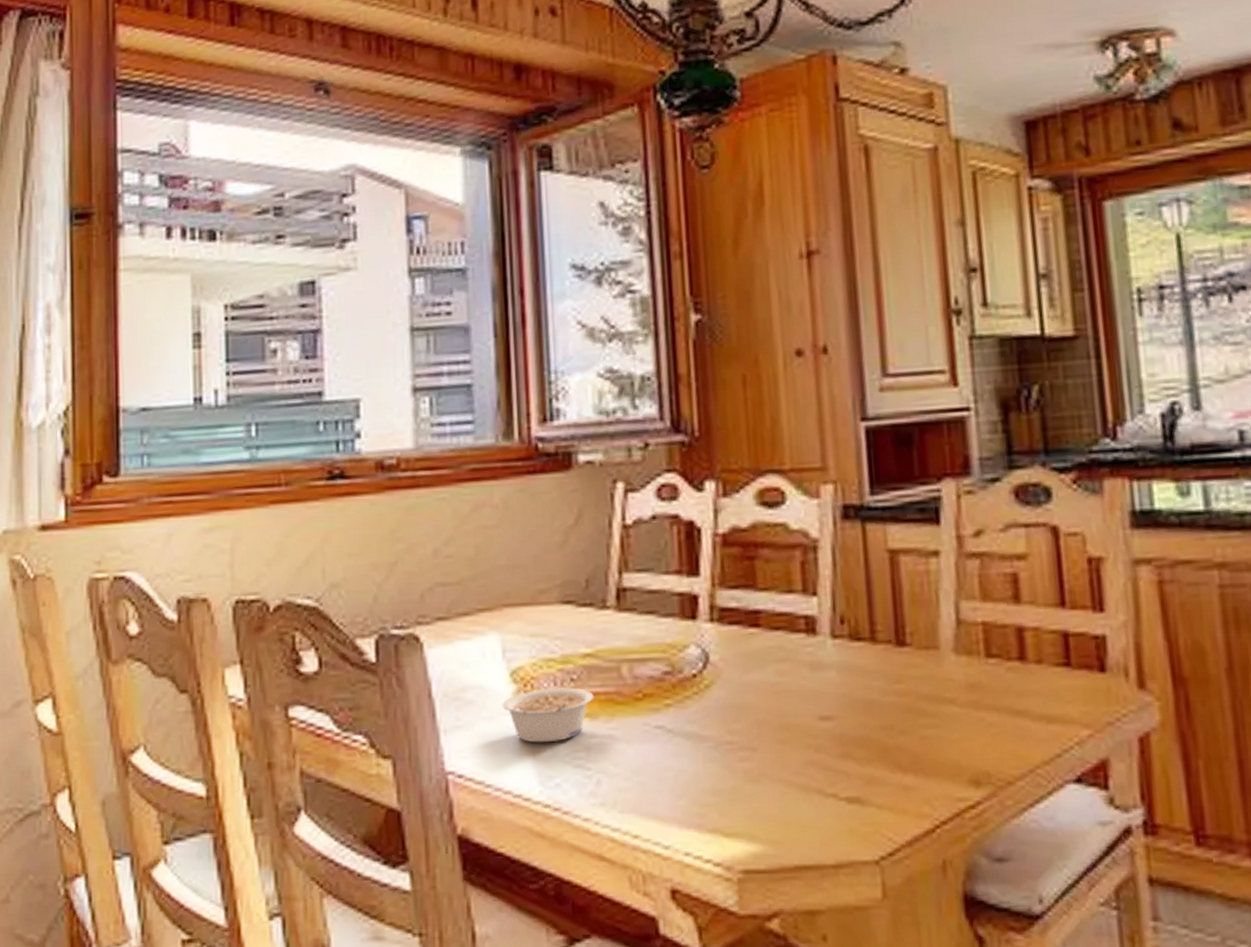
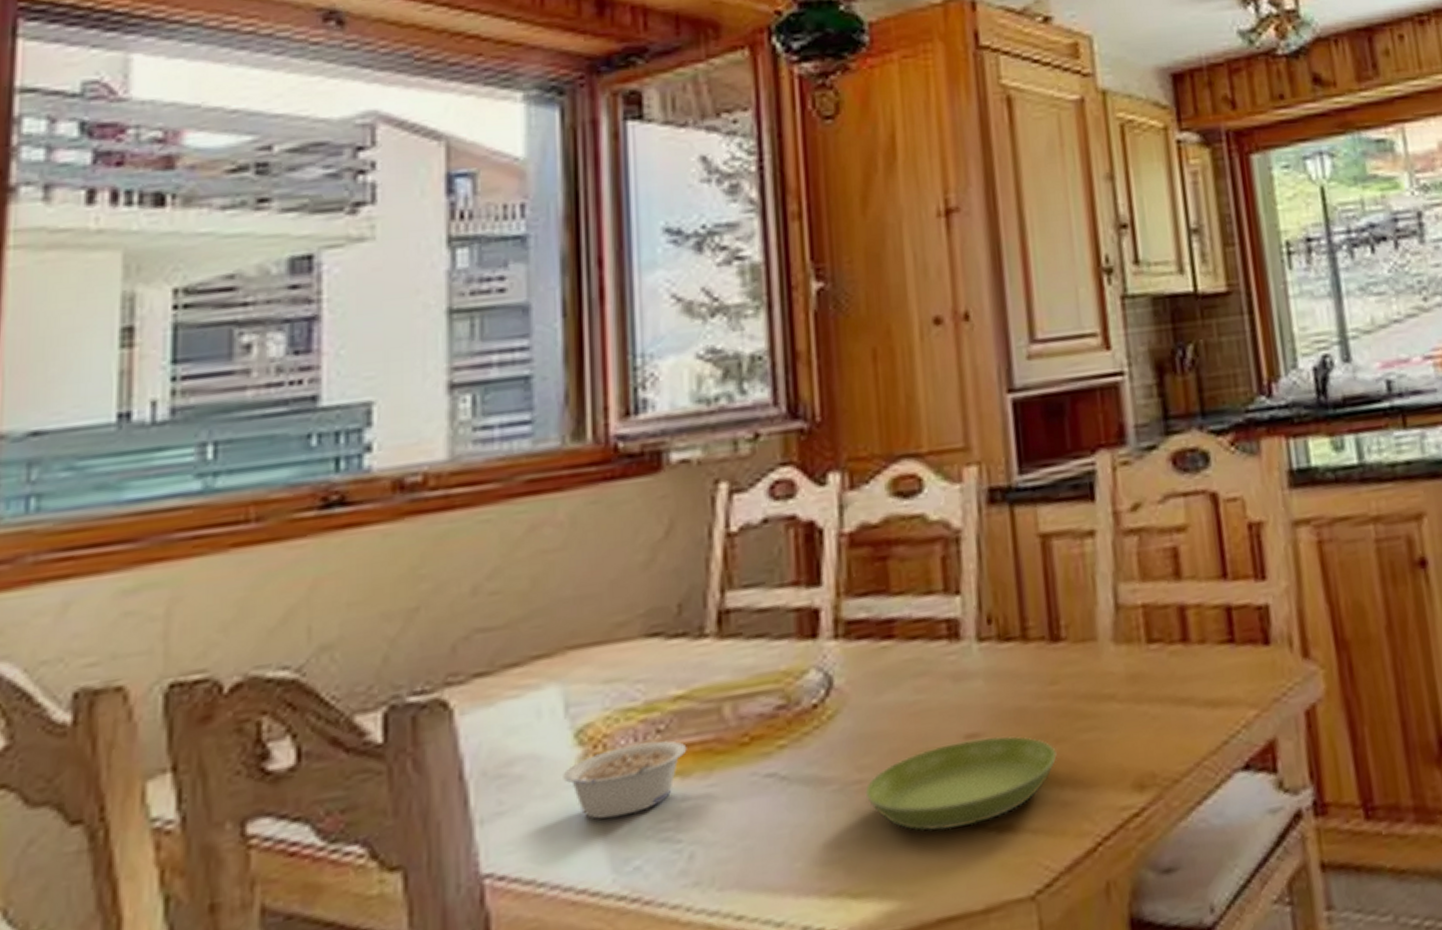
saucer: none [735,721,901,794] -> present [865,736,1057,832]

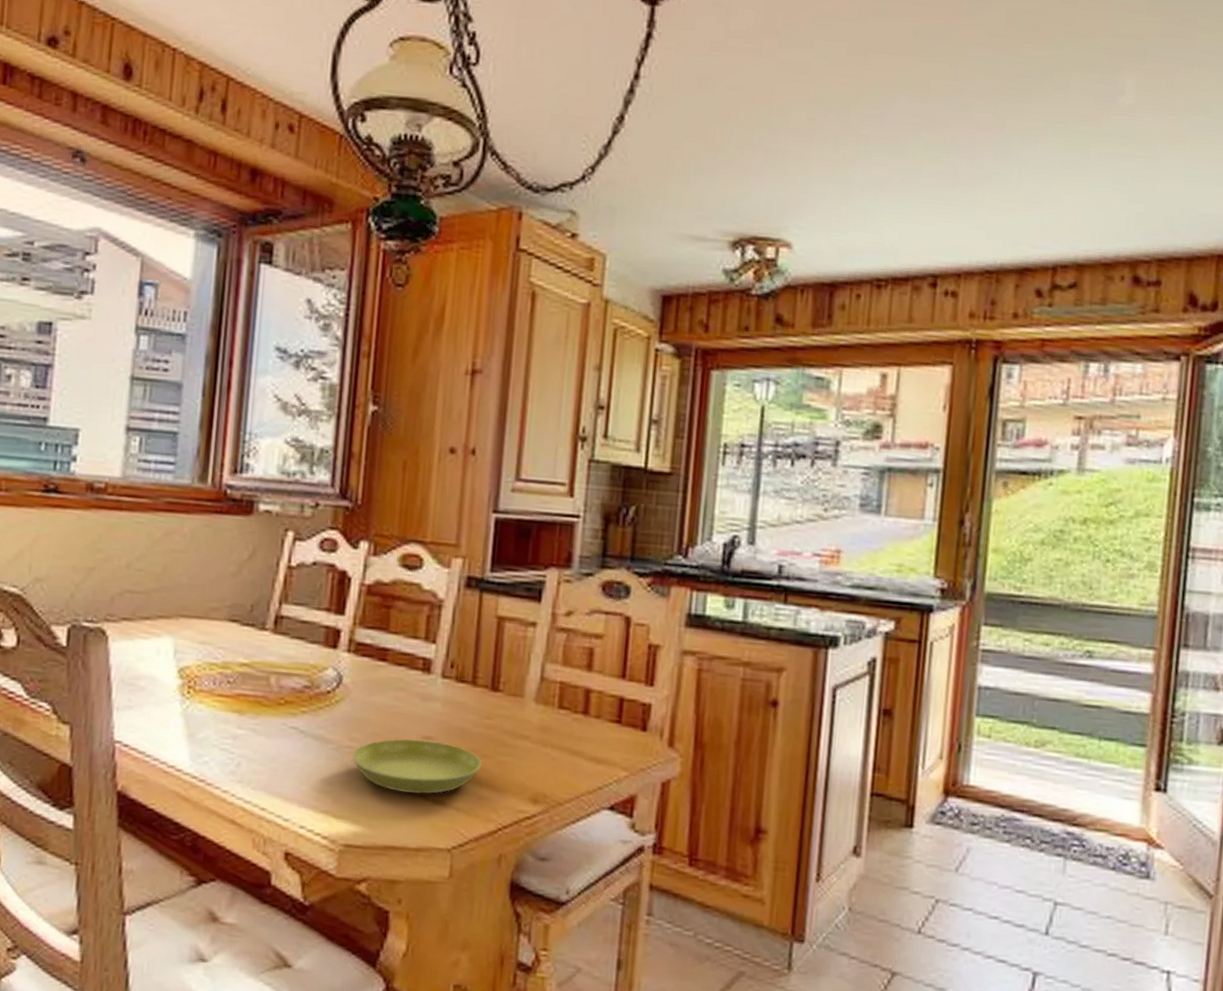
legume: present [563,740,687,819] -> none [168,686,245,729]

